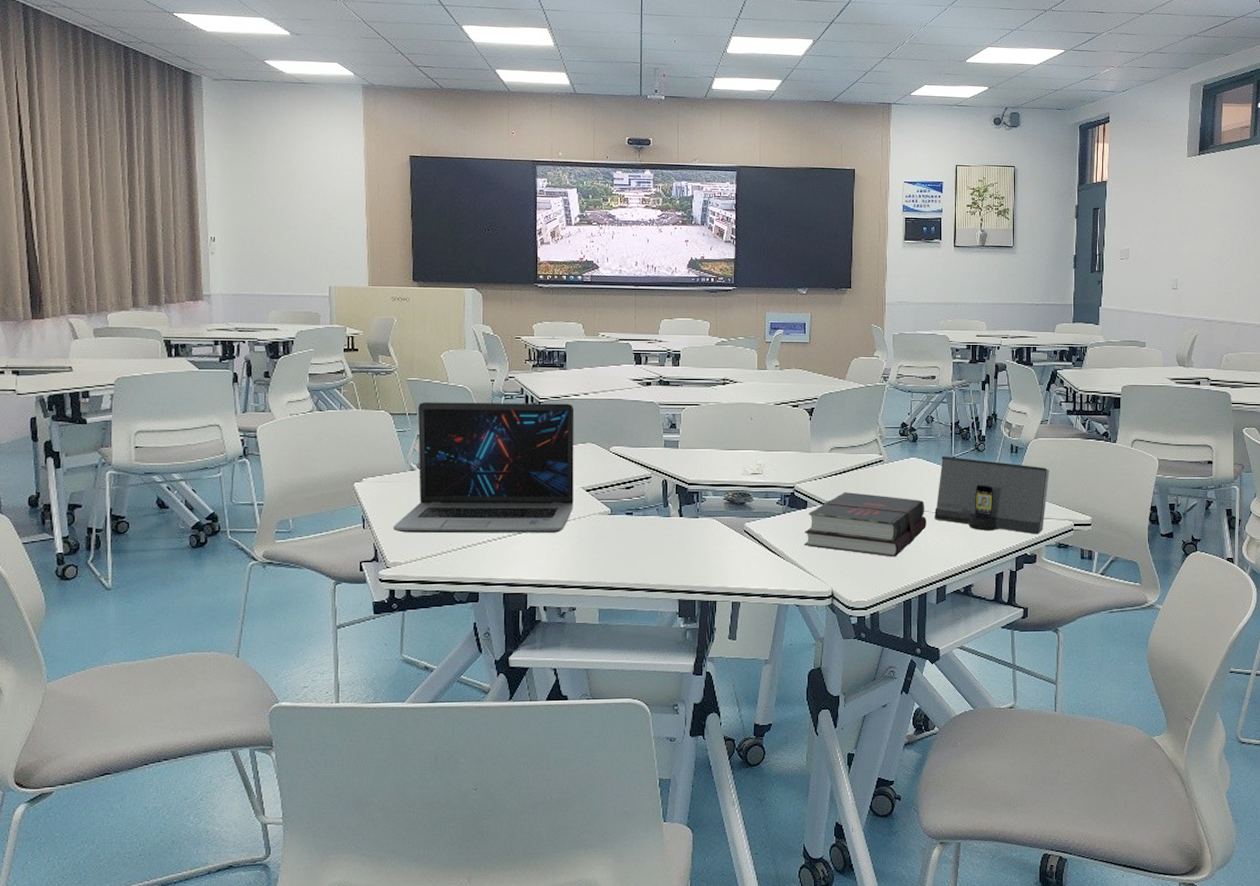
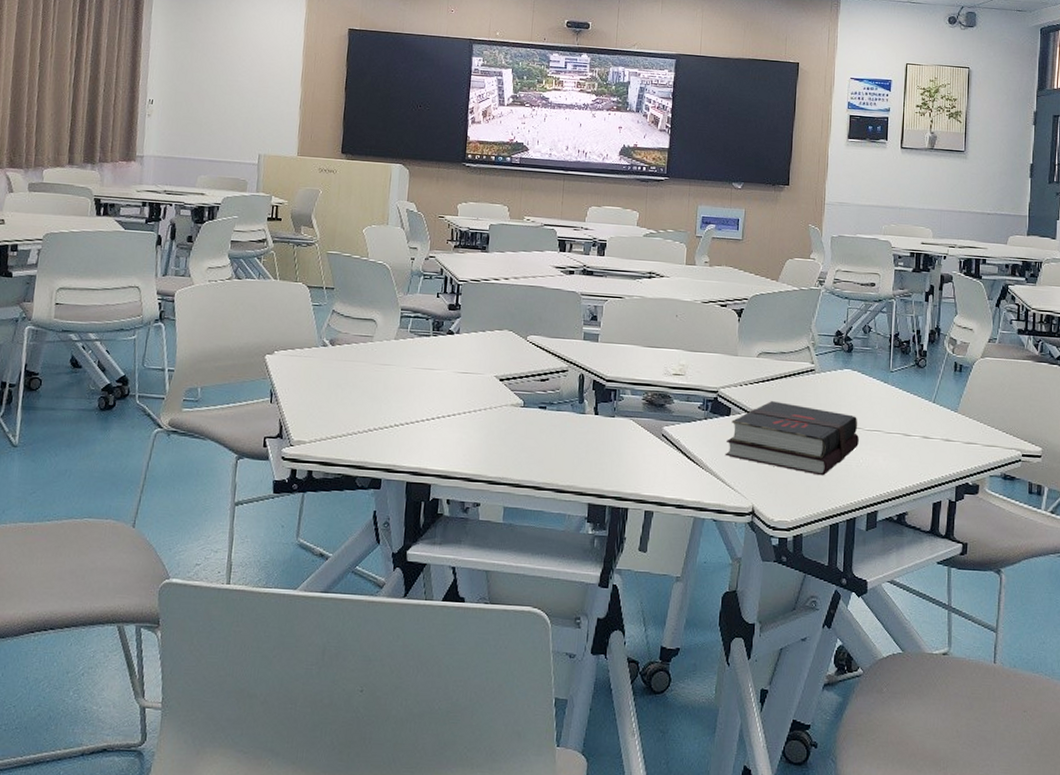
laptop: present [393,402,574,534] -> none [300,277,494,422]
speaker: present [934,455,1050,535] -> none [868,369,997,463]

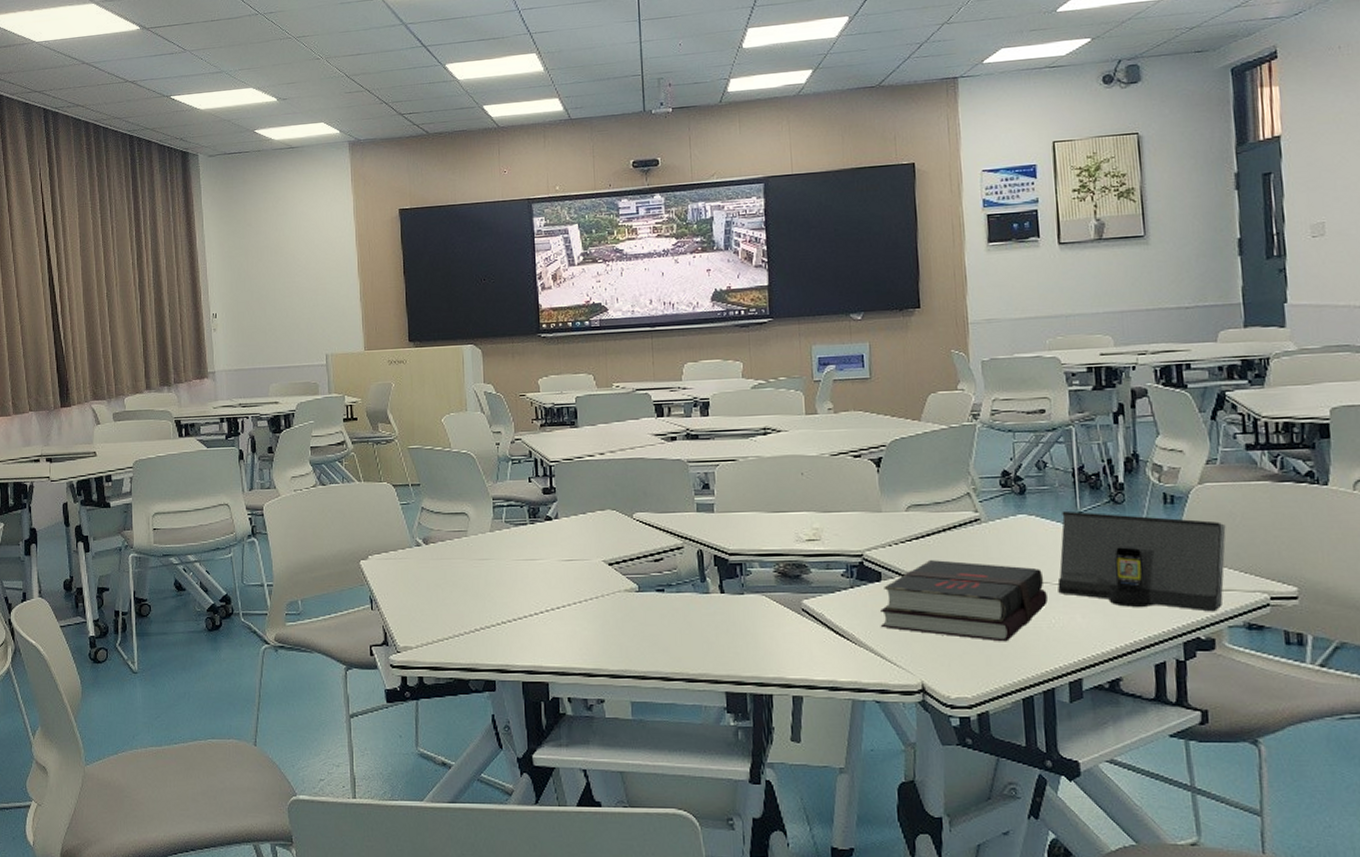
speaker: none [868,369,997,463] -> present [1057,510,1226,612]

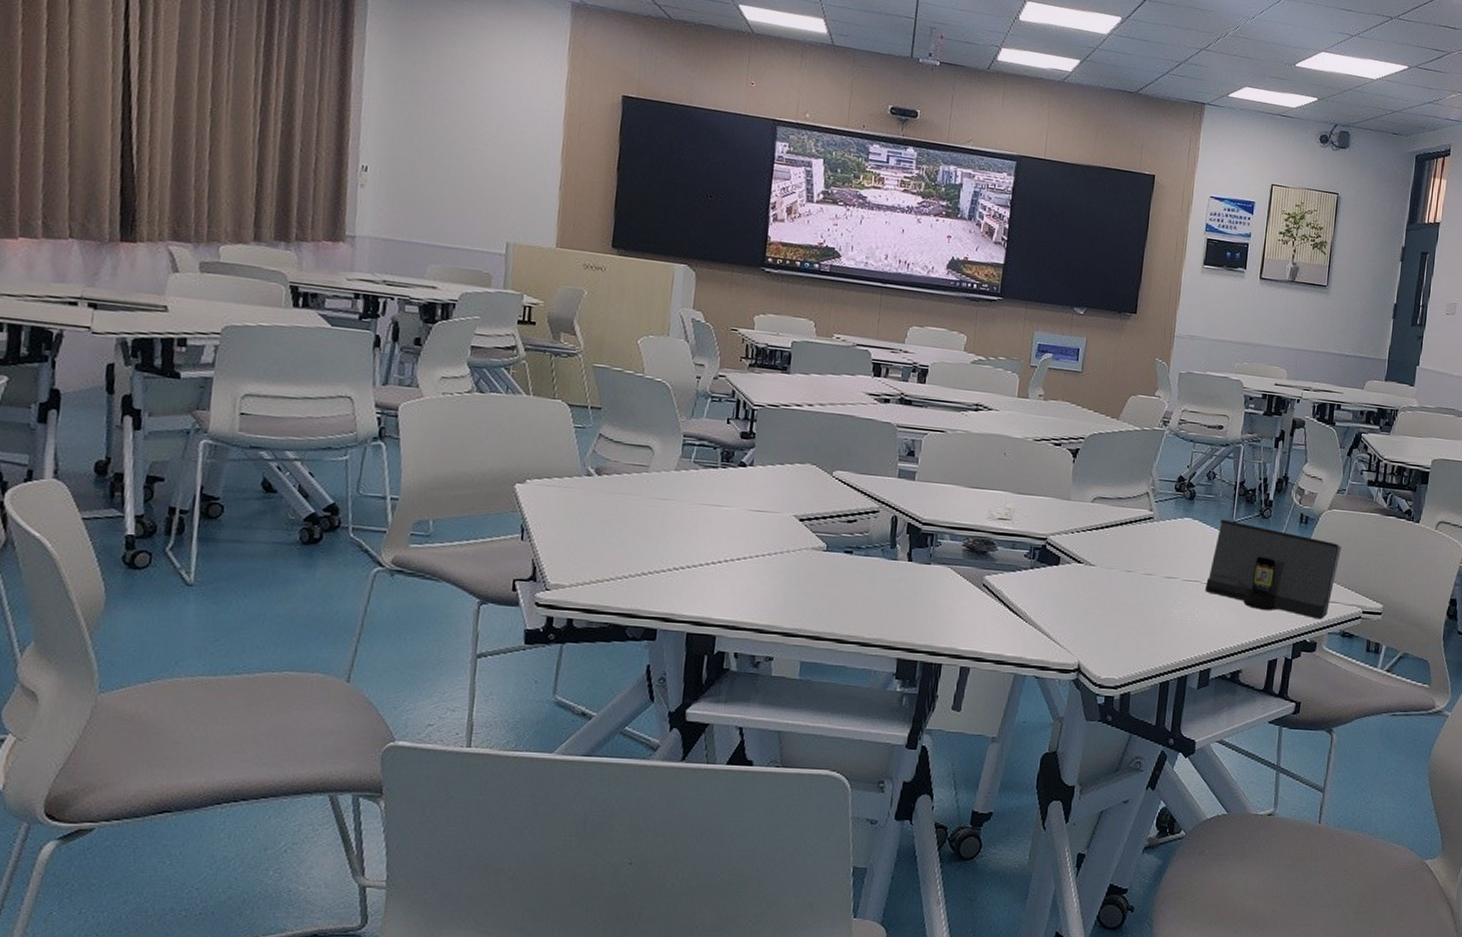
hardback book: present [880,560,1048,642] -> none [1051,550,1196,631]

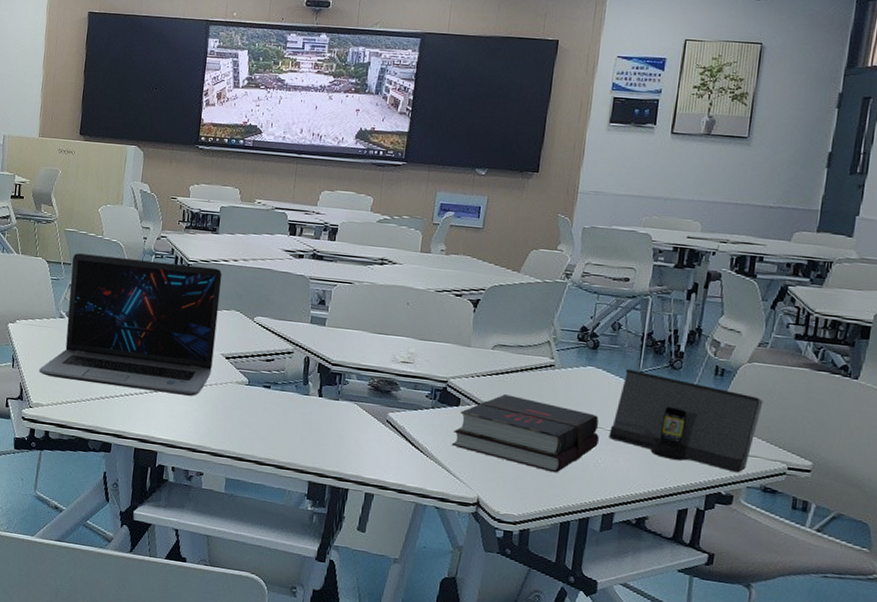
laptop: none [558,395,795,567] -> present [39,253,223,396]
hardback book: none [1051,550,1196,631] -> present [451,394,599,473]

